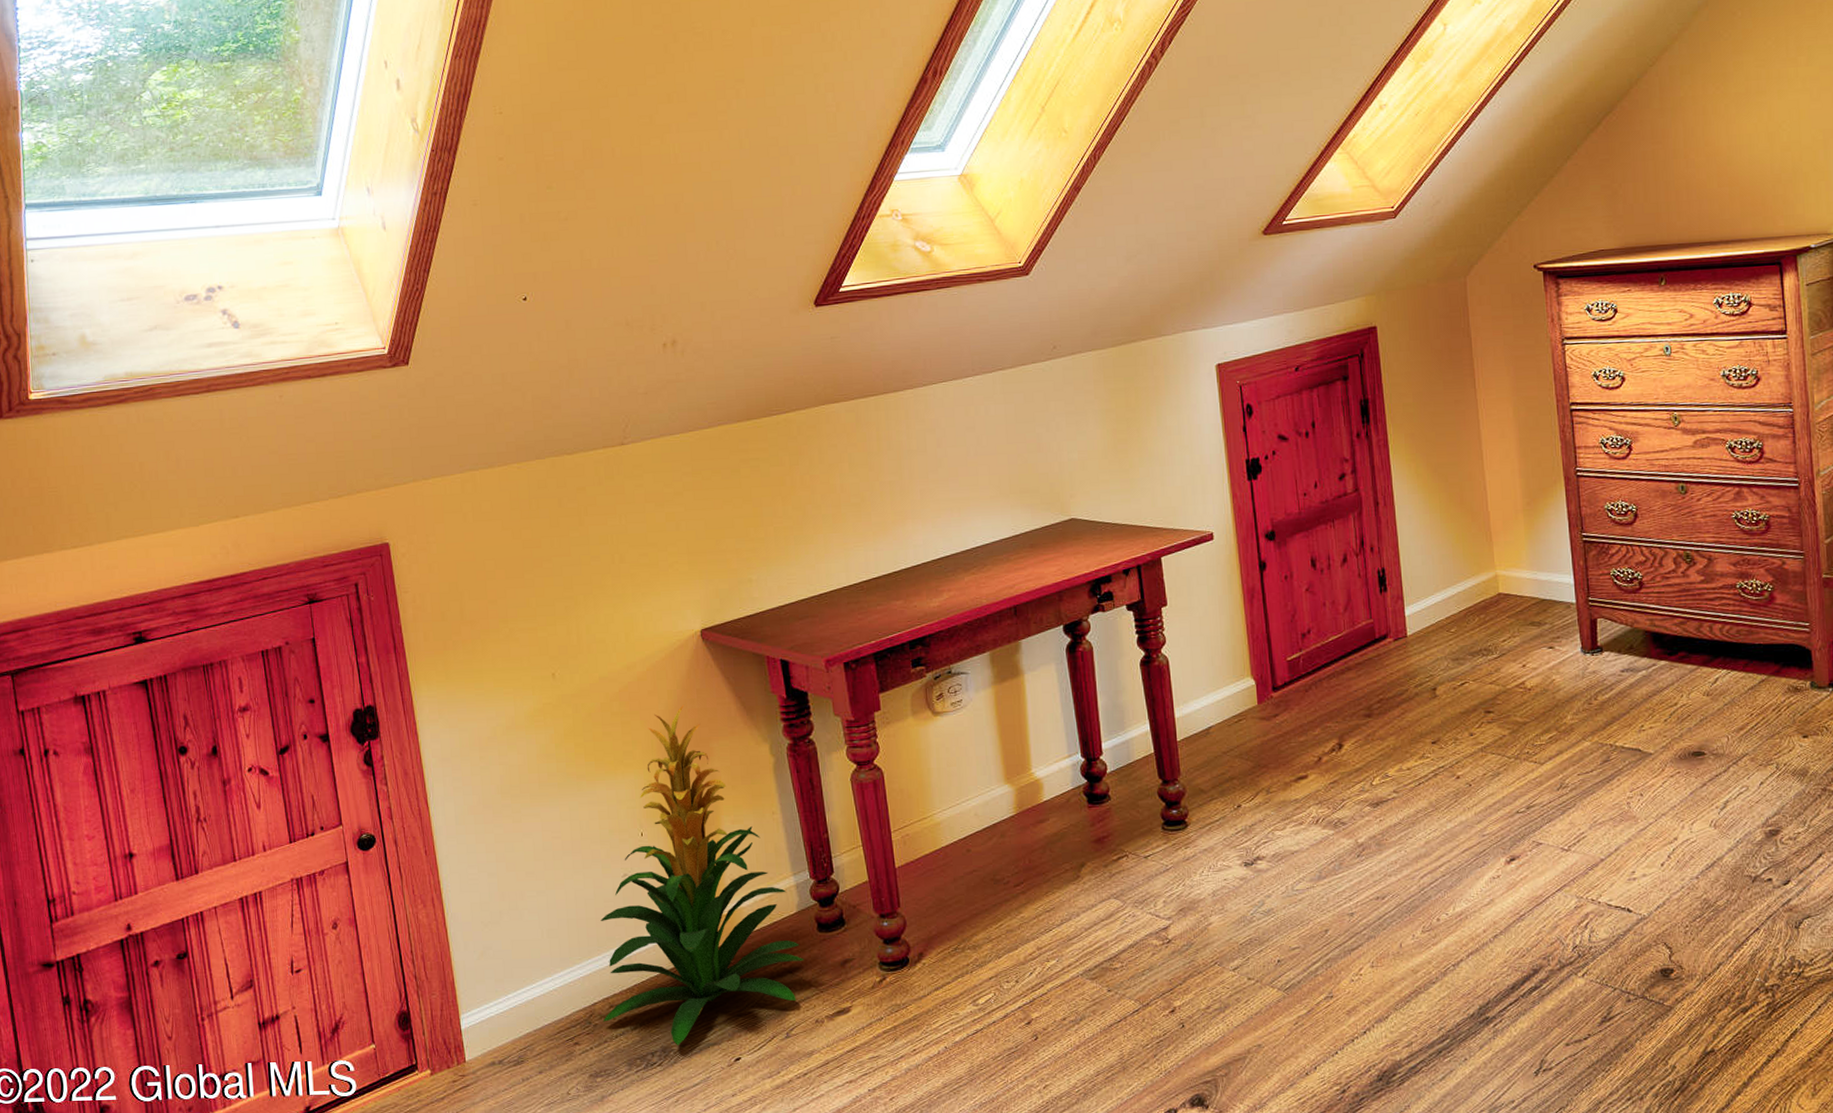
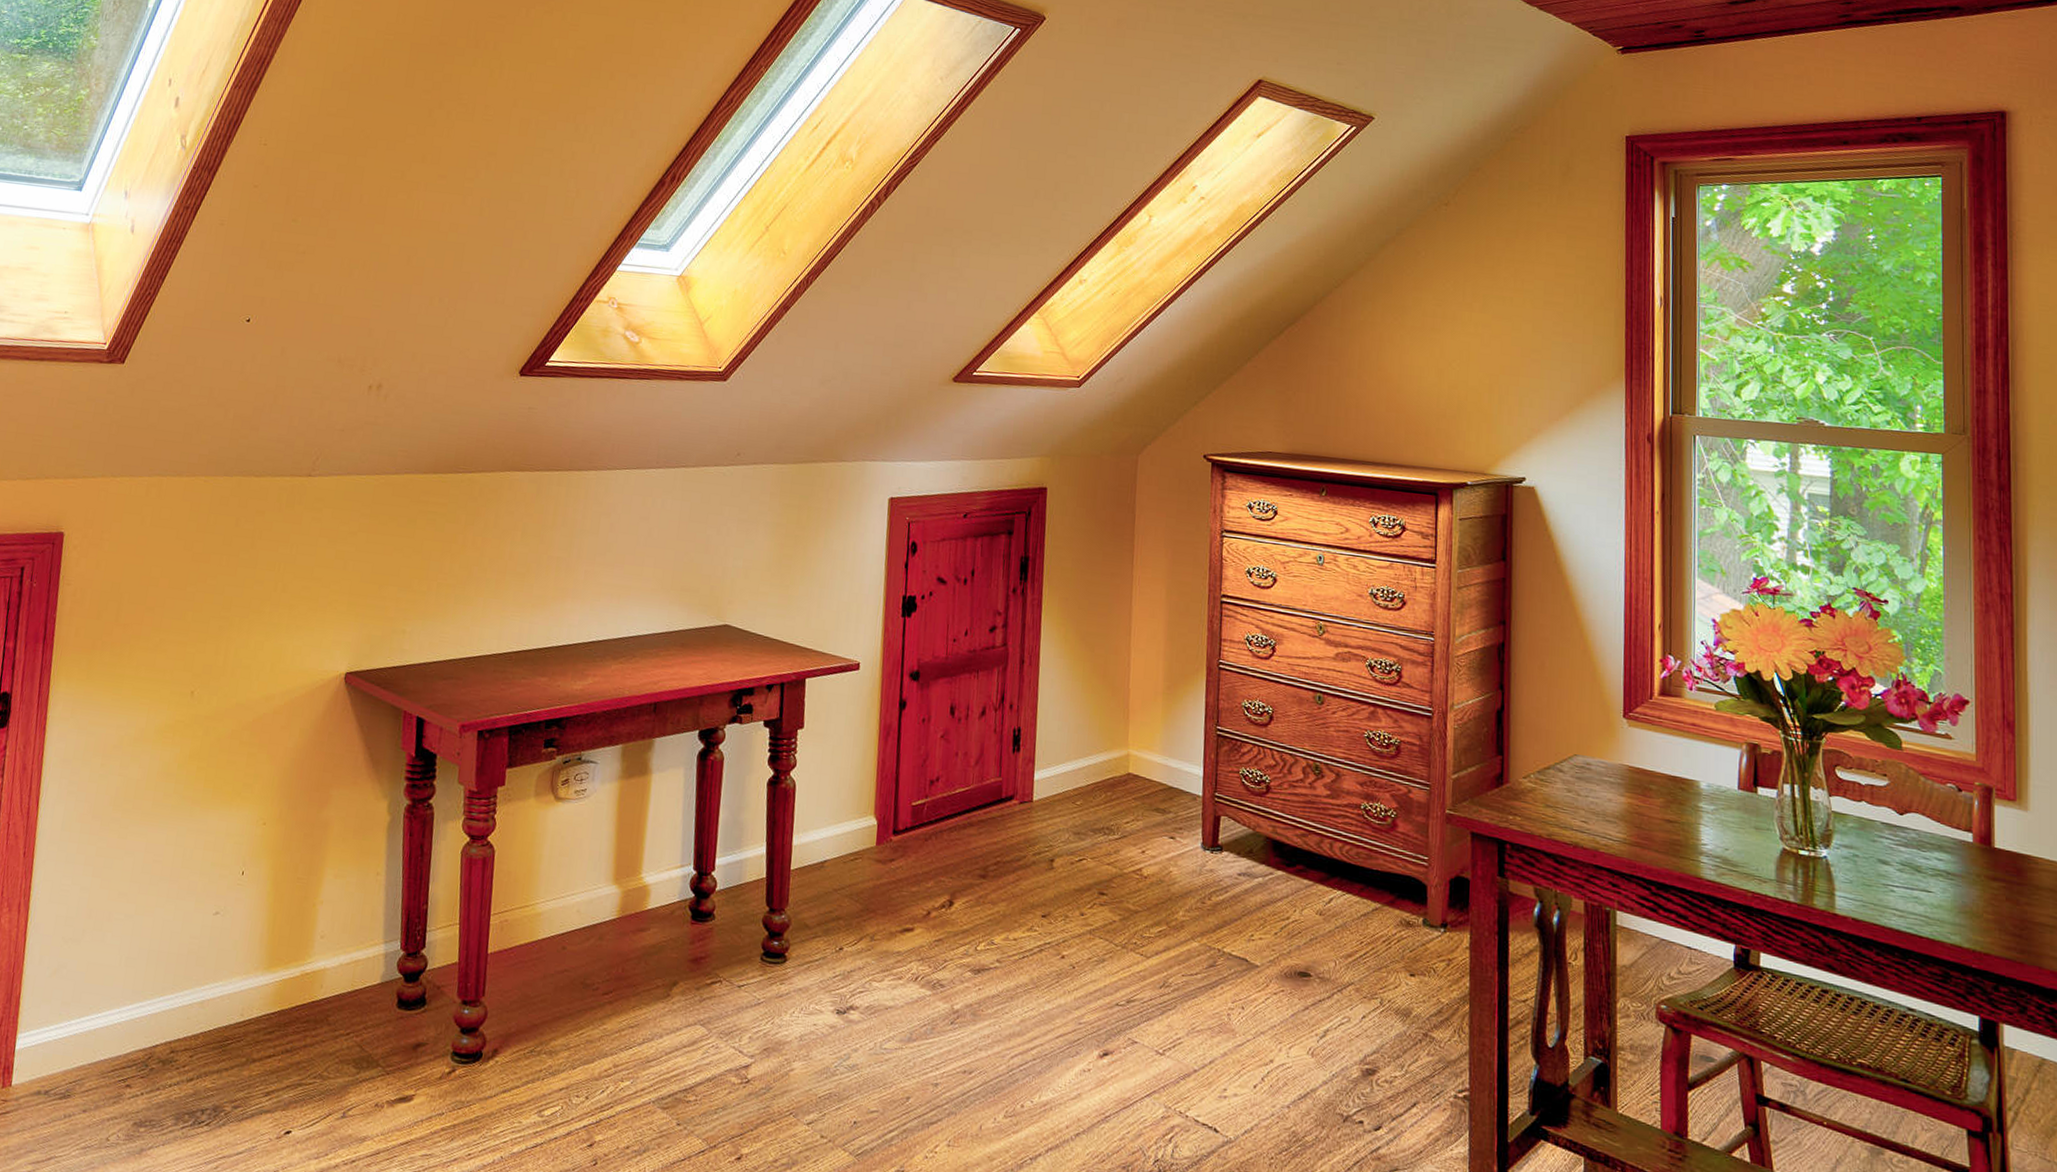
indoor plant: present [600,705,805,1045] -> none [161,746,378,1106]

